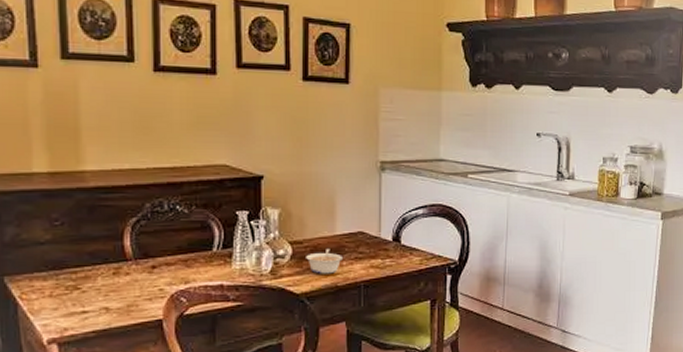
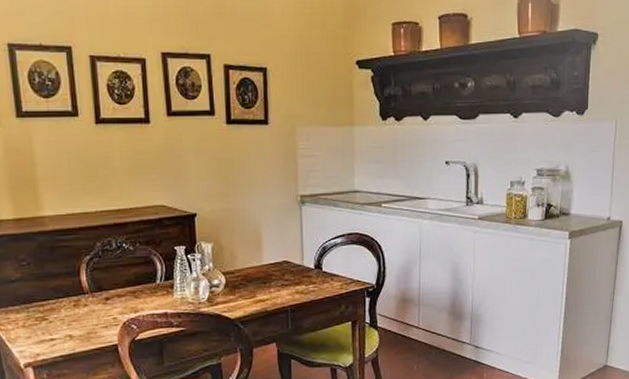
legume: present [306,249,344,274] -> none [238,278,272,301]

